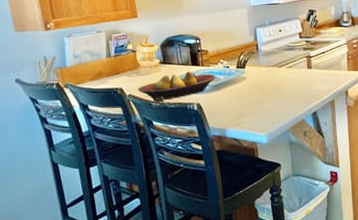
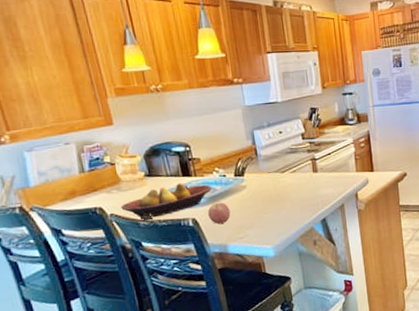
apple: none [211,90,231,110] -> present [208,202,231,224]

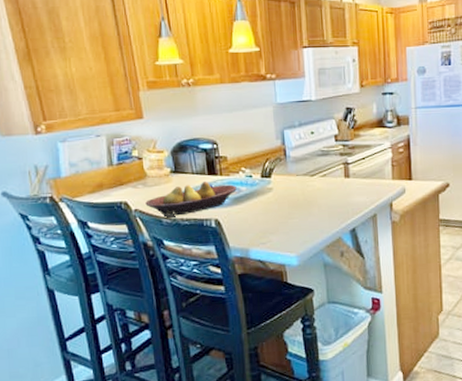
apple: present [208,202,231,224] -> none [231,204,255,227]

